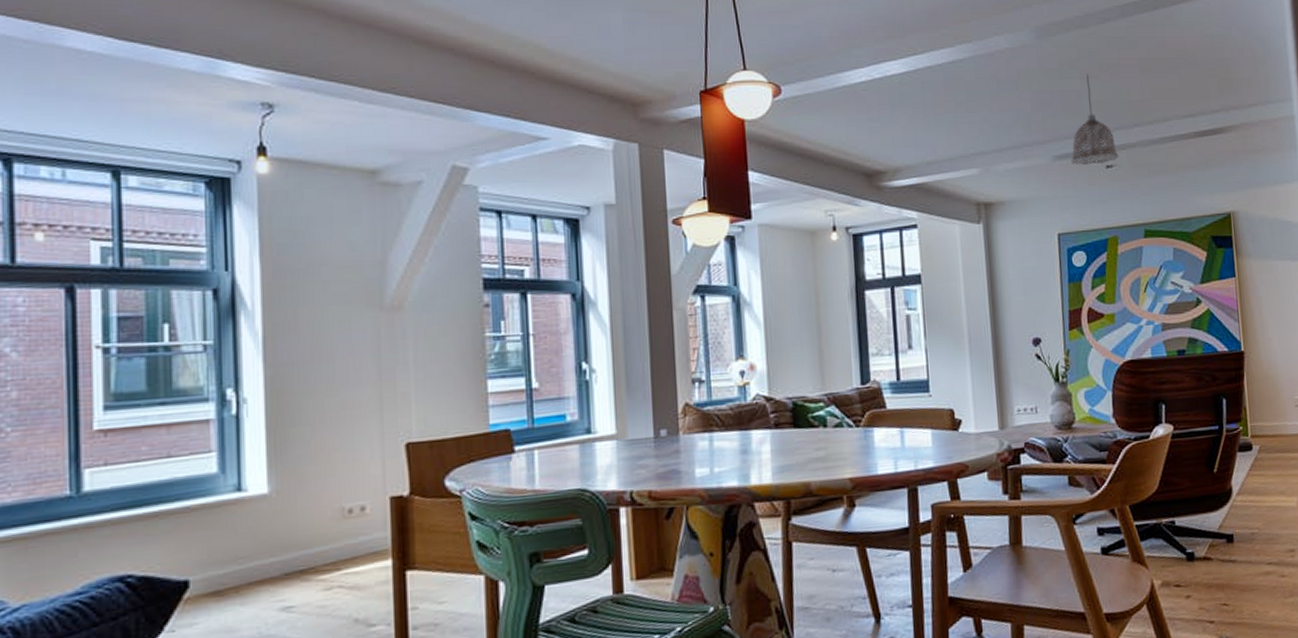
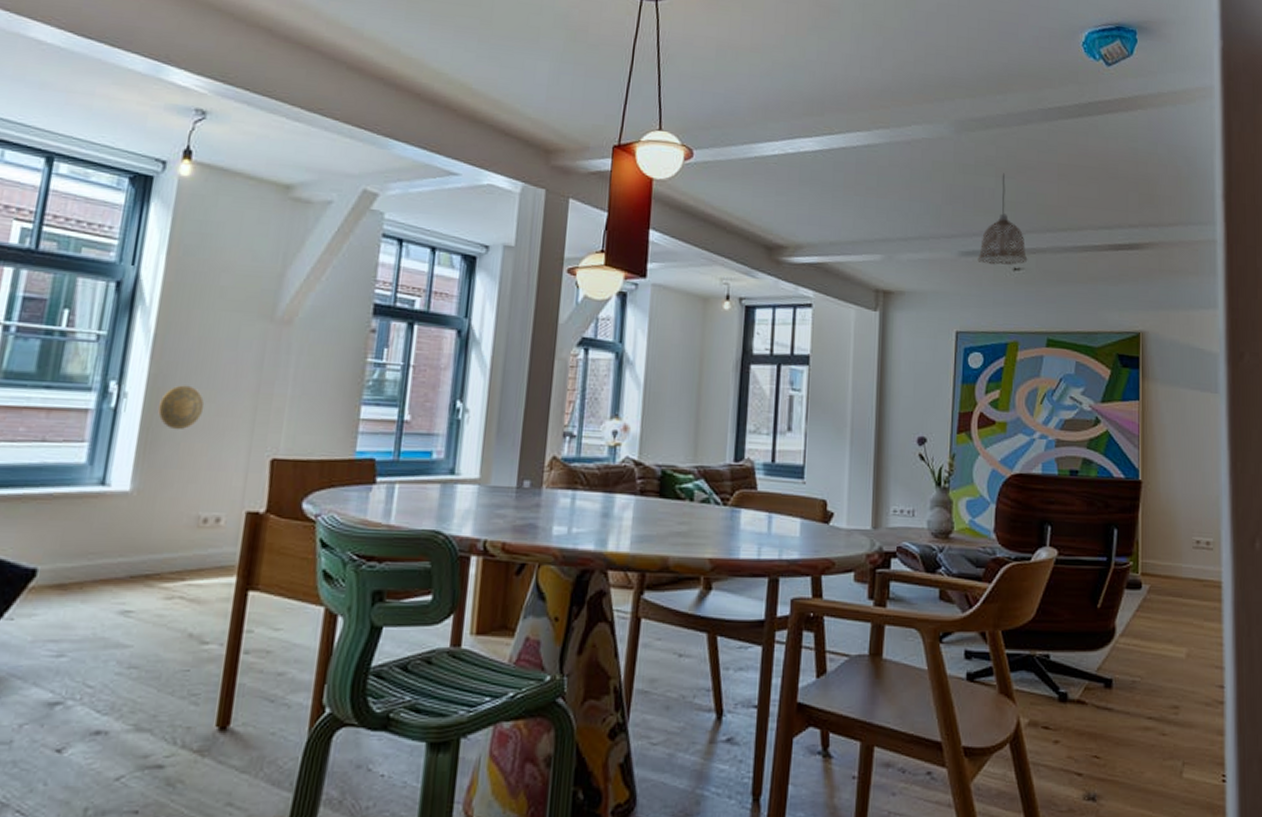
decorative plate: none [282,383,328,428] -> present [158,385,205,430]

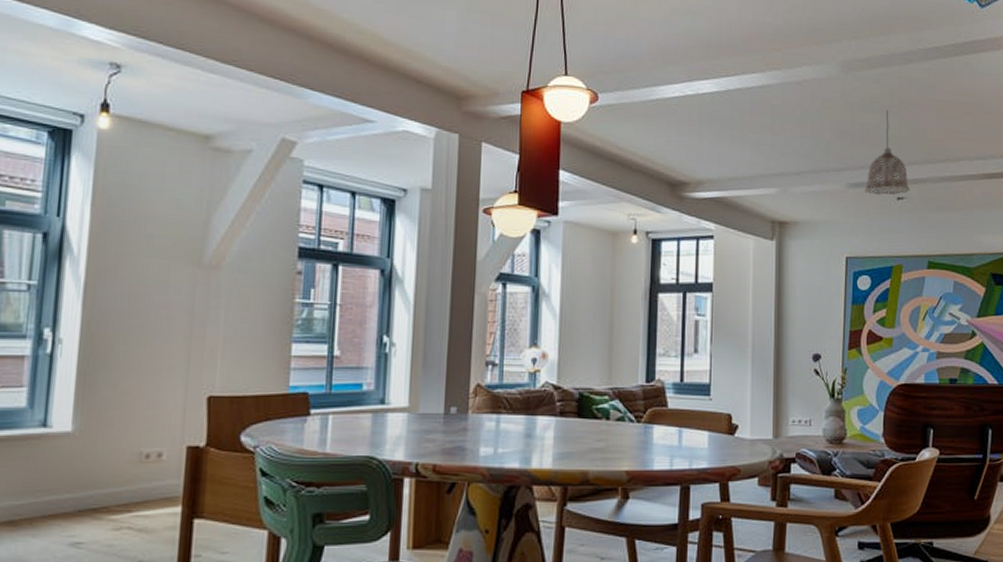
decorative plate: present [158,385,205,430] -> none [94,330,139,373]

